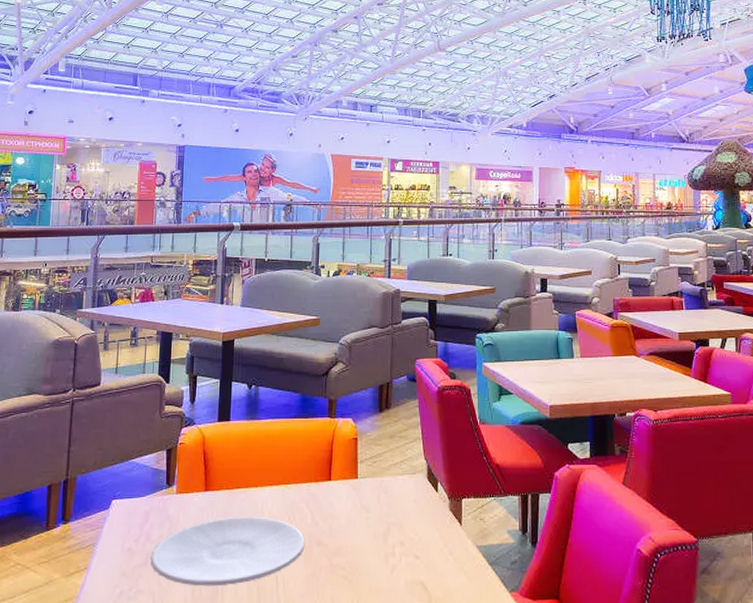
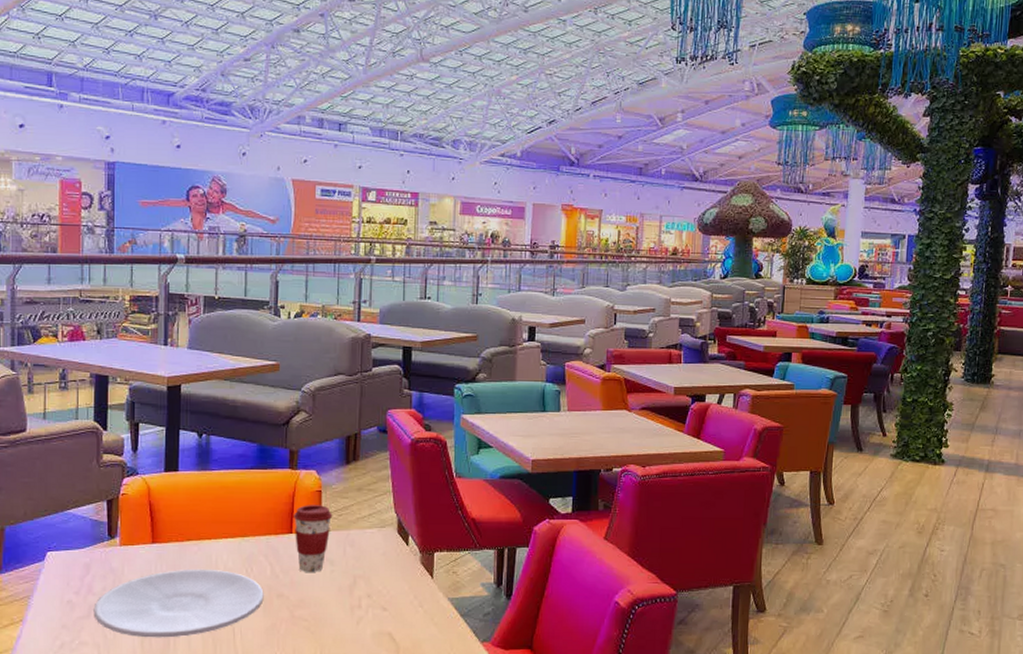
coffee cup: none [332,452,368,519] -> present [294,505,333,572]

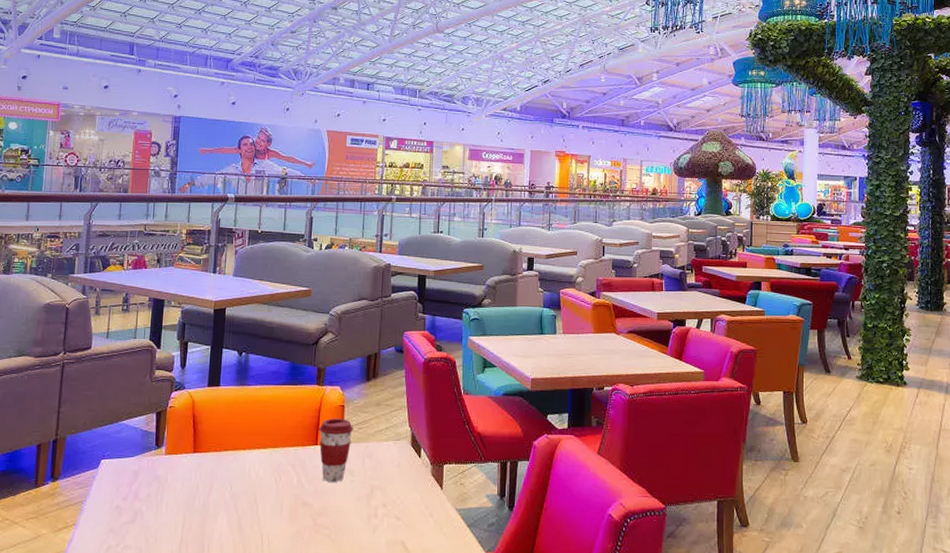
plate: present [93,568,264,638] -> none [138,477,290,543]

